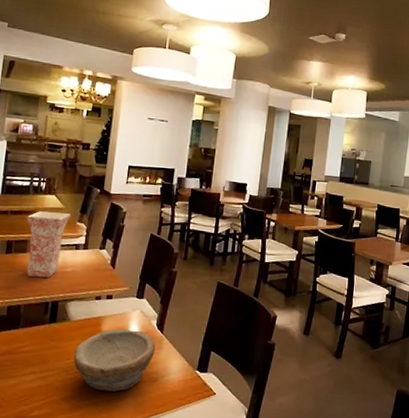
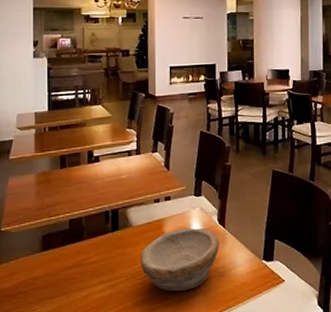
vase: present [26,211,71,278] -> none [77,121,119,188]

